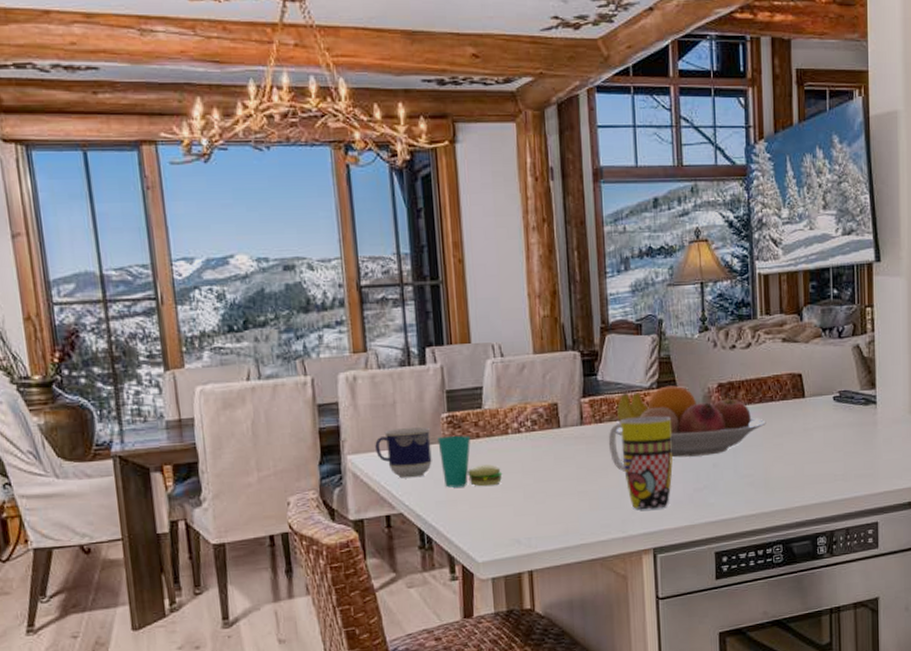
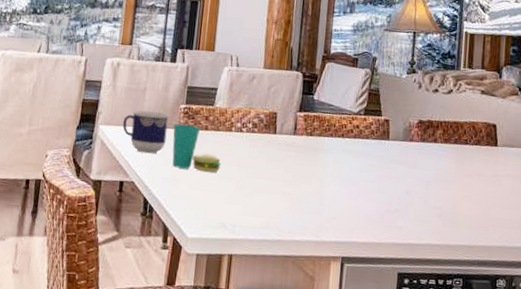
mug: present [608,416,673,510] -> none [315,136,373,222]
fruit bowl: present [616,385,766,458] -> none [323,113,459,183]

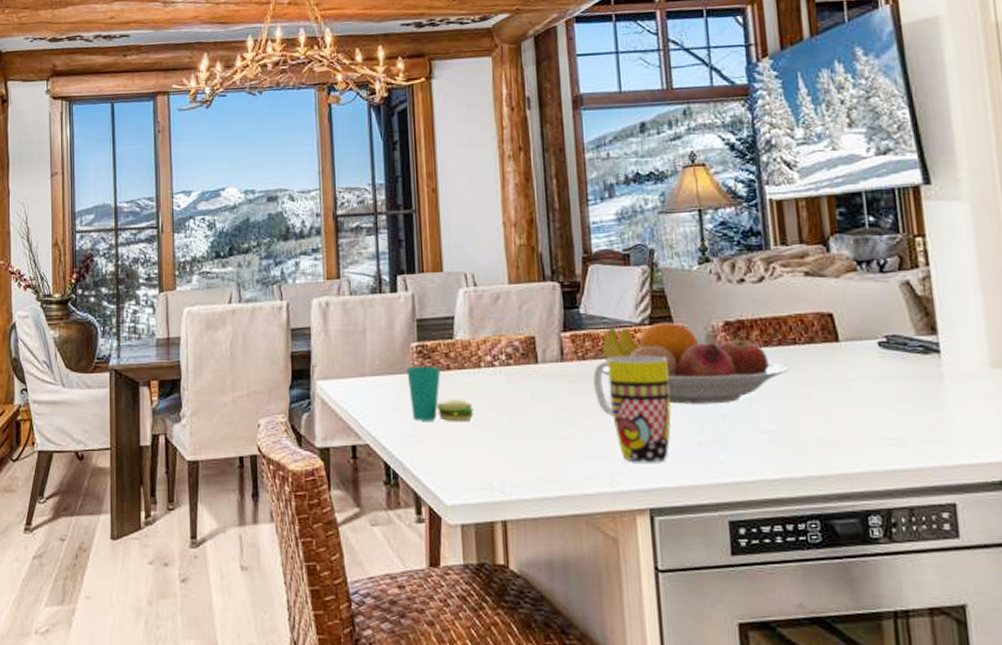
cup: present [122,110,170,154] -> none [344,356,400,408]
mug: none [315,136,373,222] -> present [593,355,671,463]
fruit bowl: none [323,113,459,183] -> present [601,322,789,404]

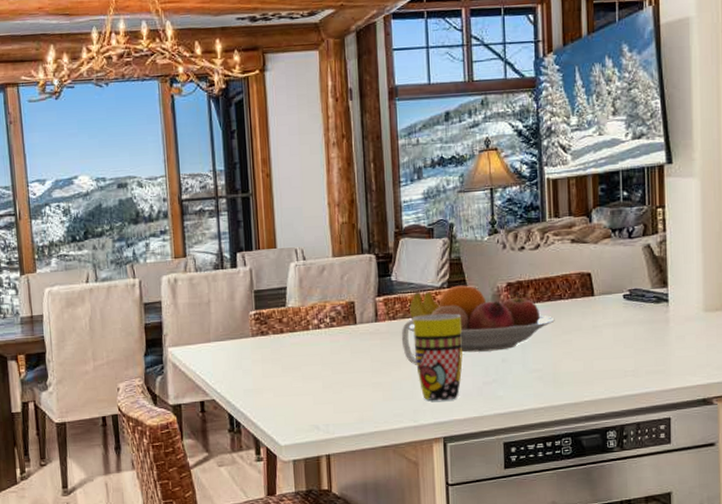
cup: present [406,366,474,422] -> none [246,330,304,378]

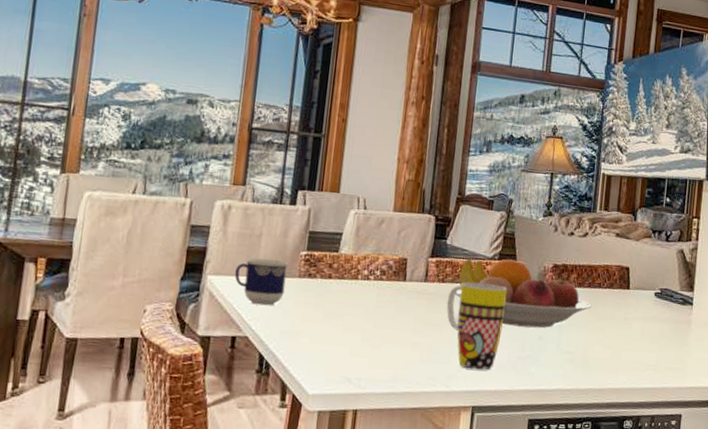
cup: none [192,323,241,369] -> present [234,258,289,306]

